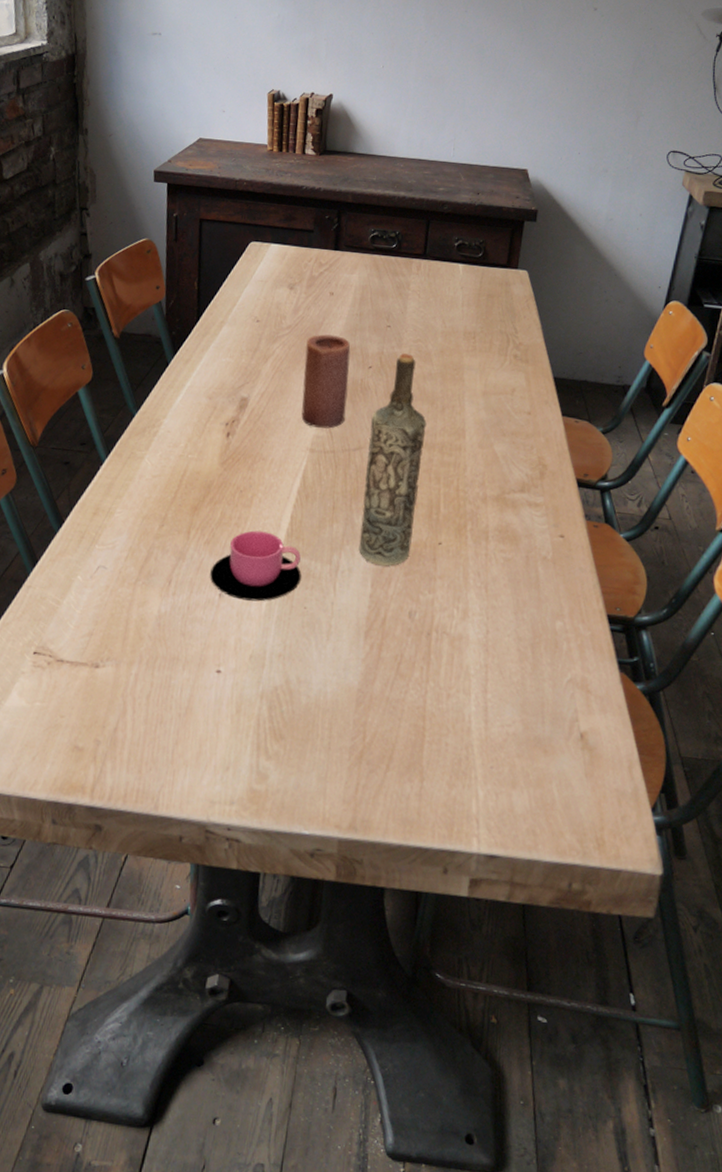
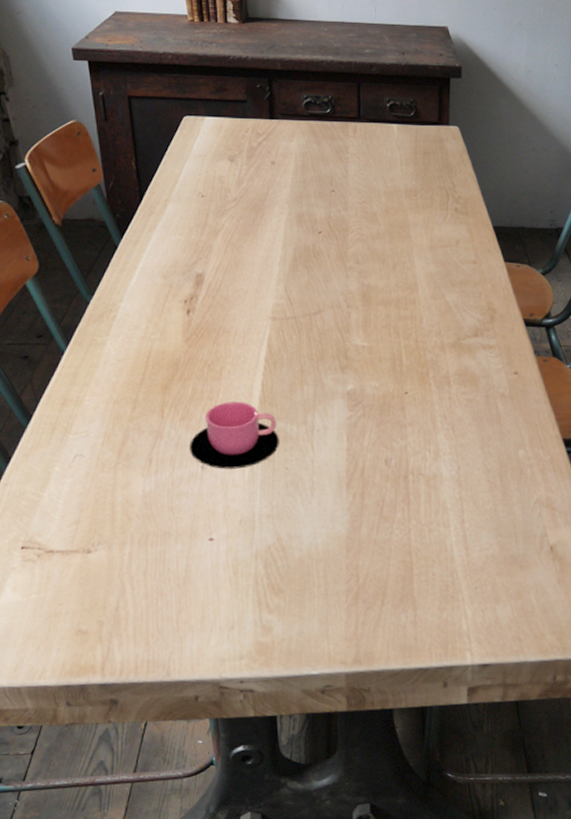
candle: present [301,334,351,429] -> none [254,204,302,296]
bottle: present [359,353,427,566] -> none [326,216,381,420]

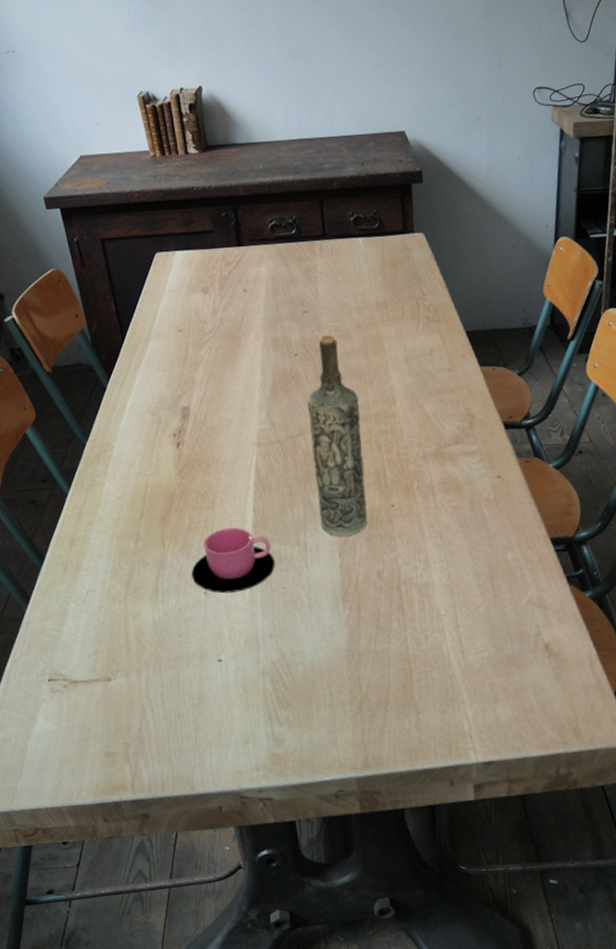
bottle: none [326,216,381,420] -> present [306,335,368,537]

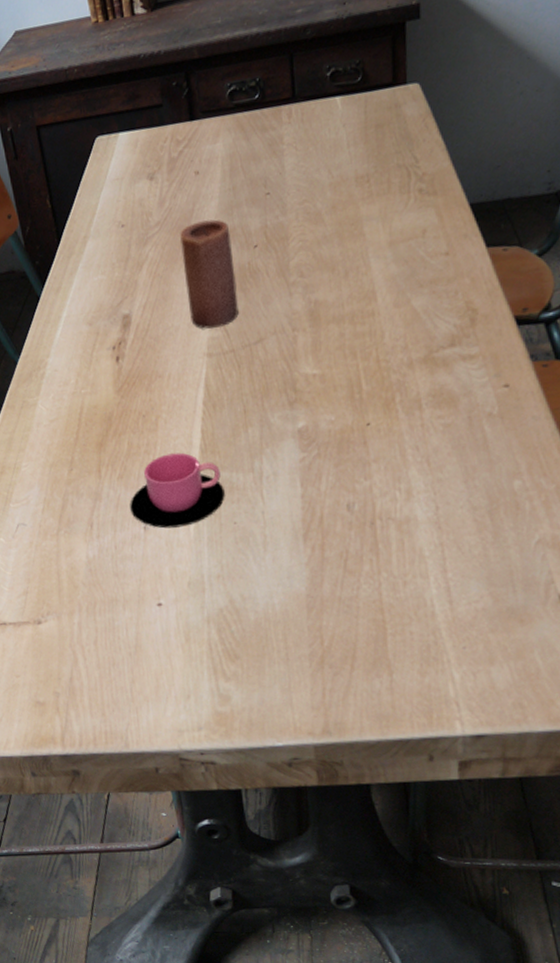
candle: none [231,330,283,422] -> present [180,219,239,329]
bottle: present [306,335,368,537] -> none [266,220,337,462]

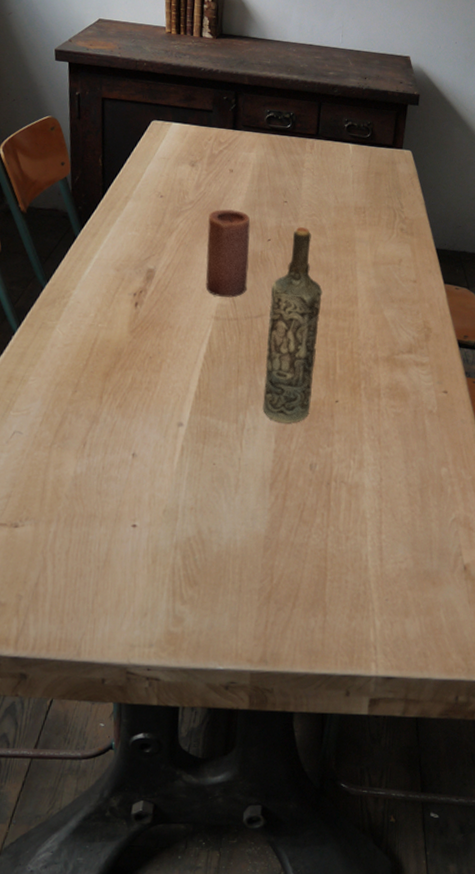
cup: present [130,452,225,529] -> none [123,394,210,460]
bottle: none [266,220,337,462] -> present [262,227,323,424]

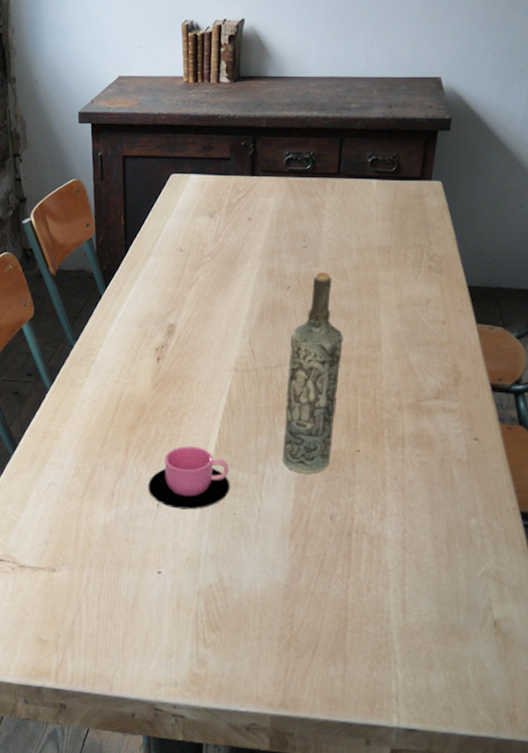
cup: none [123,394,210,460] -> present [148,446,230,510]
candle: present [206,209,251,298] -> none [225,259,269,349]

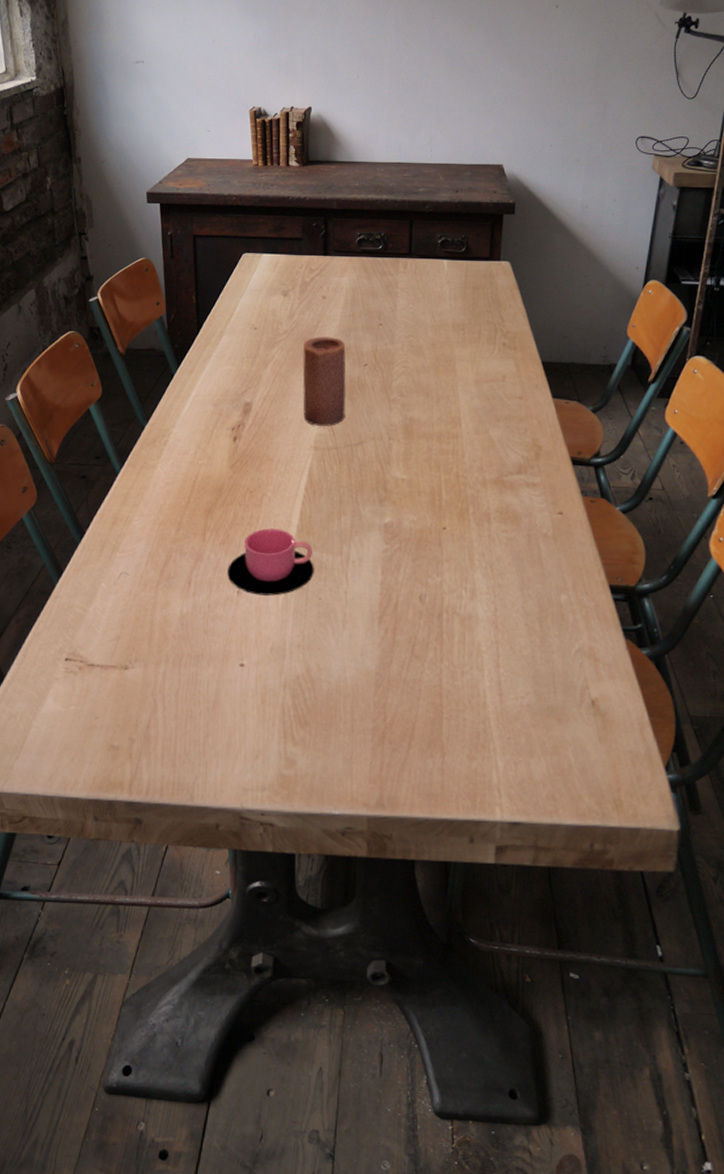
candle: none [225,259,269,349] -> present [302,337,346,426]
bottle: present [282,272,344,474] -> none [367,349,424,554]

